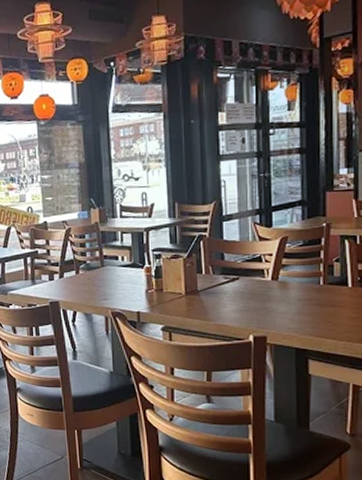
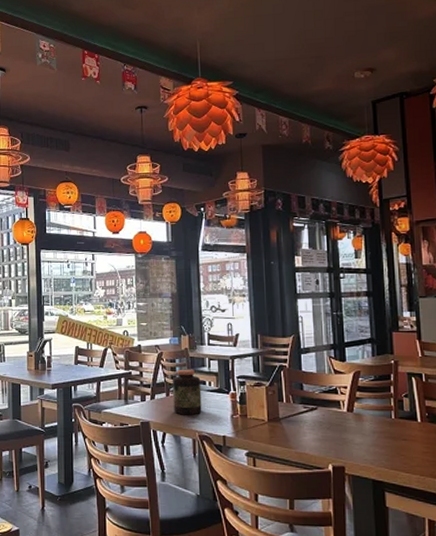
jar: none [83,244,115,293] -> present [173,369,202,415]

